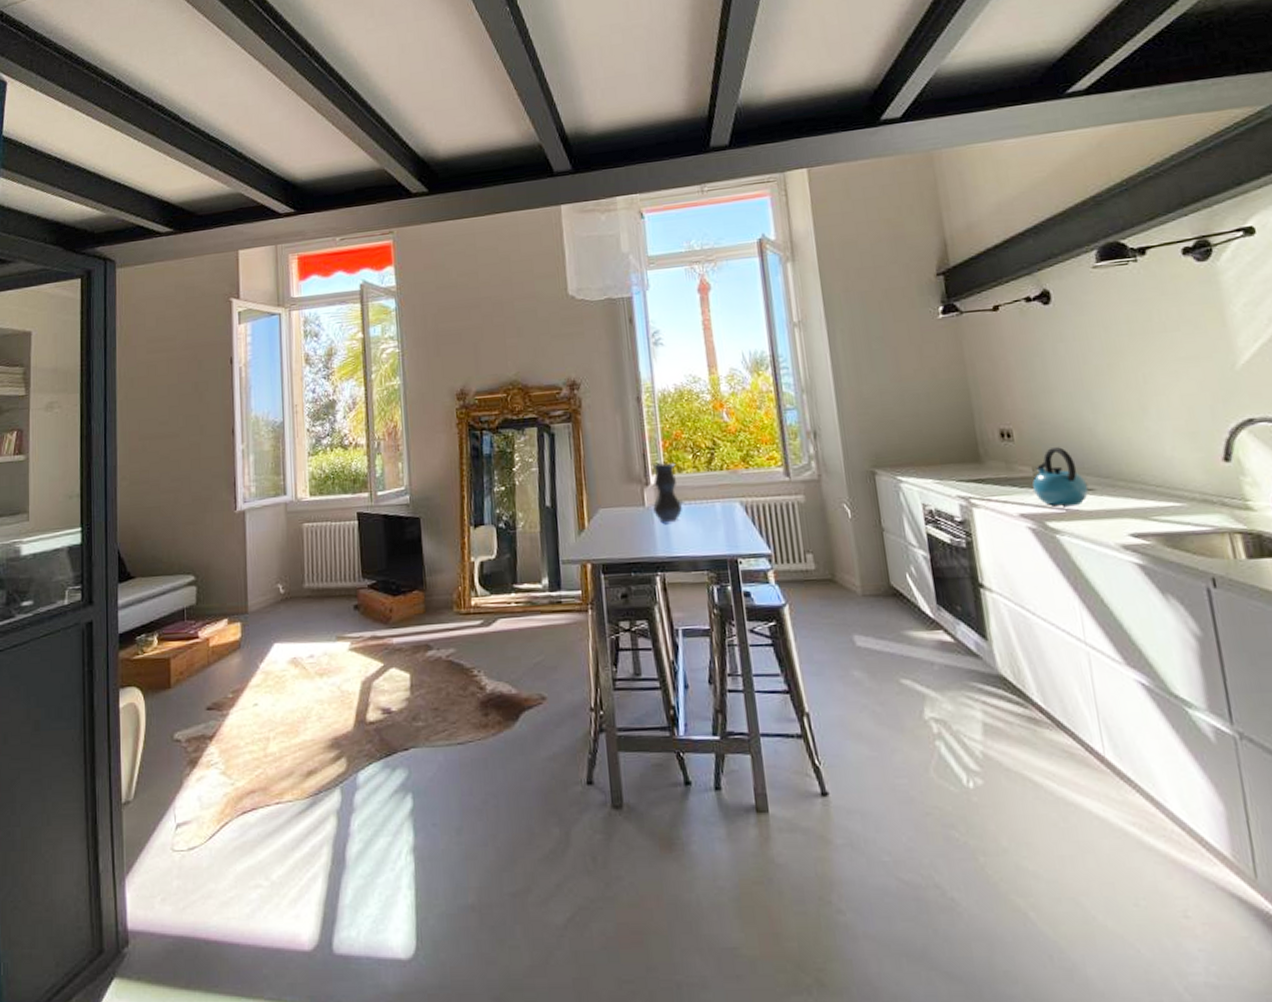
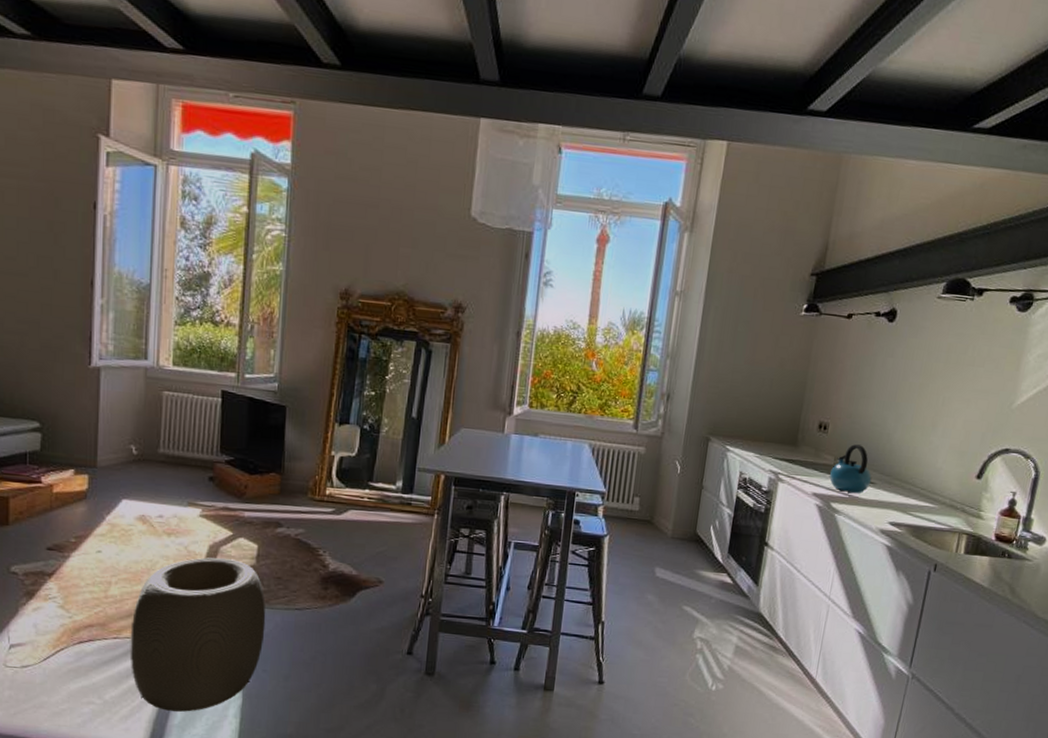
pouf: none [292,694,429,888] -> present [130,557,266,712]
vase: present [652,462,682,523] -> none [511,396,541,452]

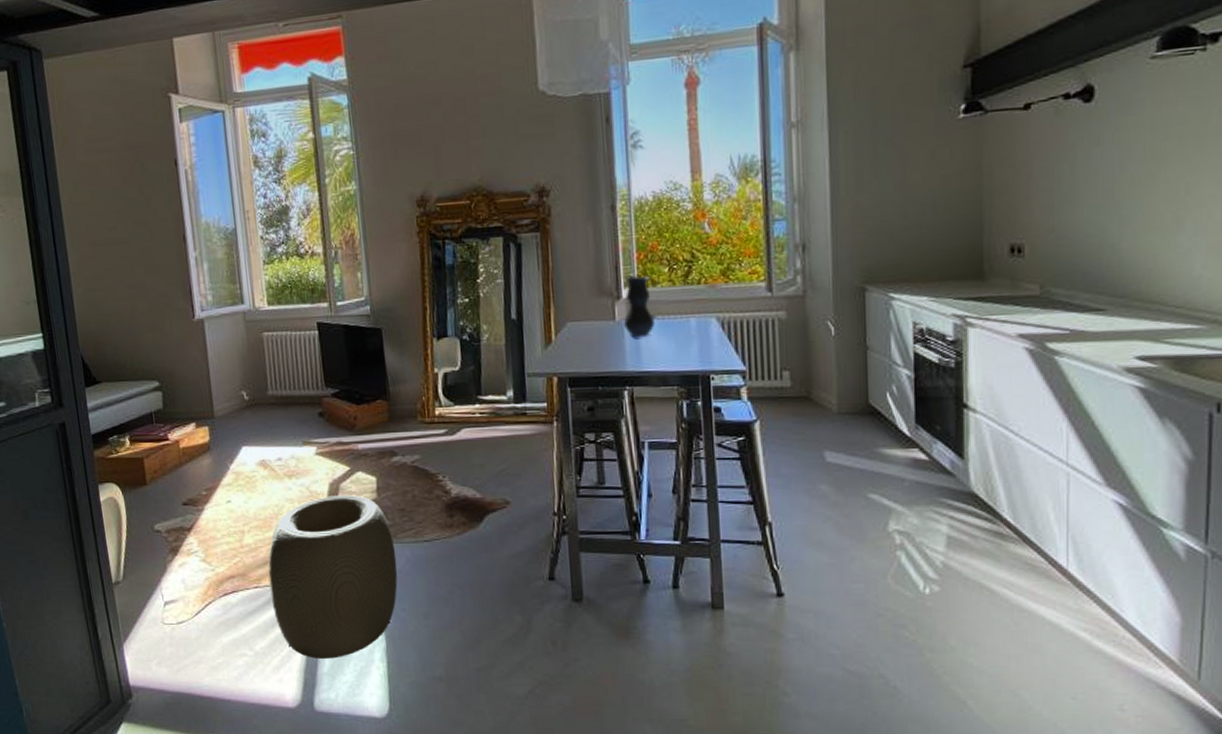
vase: none [511,396,541,452] -> present [624,275,654,338]
kettle: present [829,444,872,493] -> none [1038,264,1099,327]

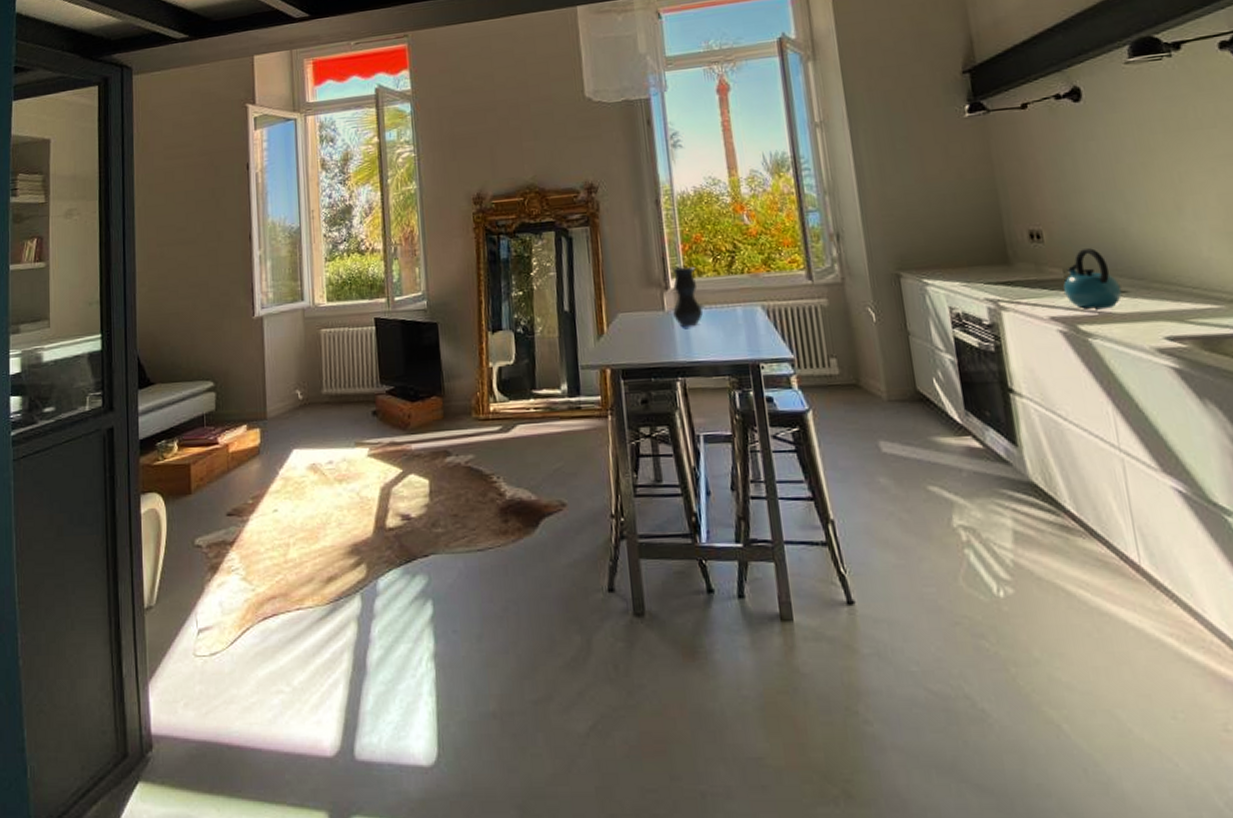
pouf: present [268,495,398,659] -> none [312,500,449,694]
kettle: none [1038,264,1099,327] -> present [1063,248,1122,309]

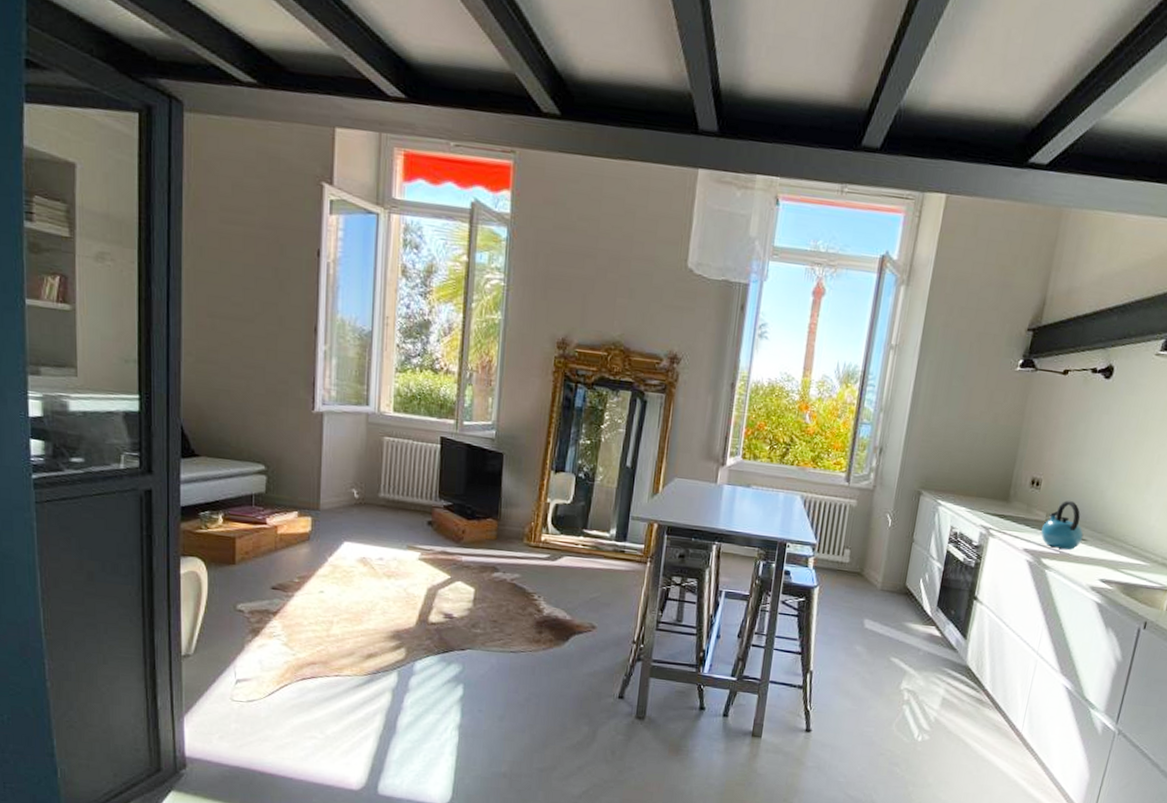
vase: present [671,266,703,328] -> none [723,447,754,503]

